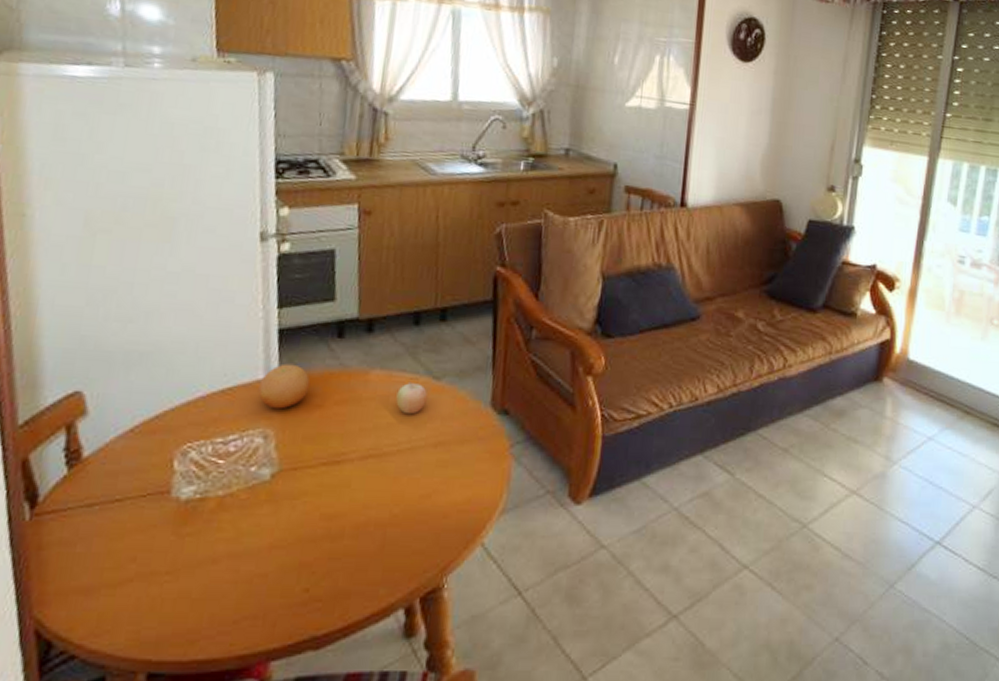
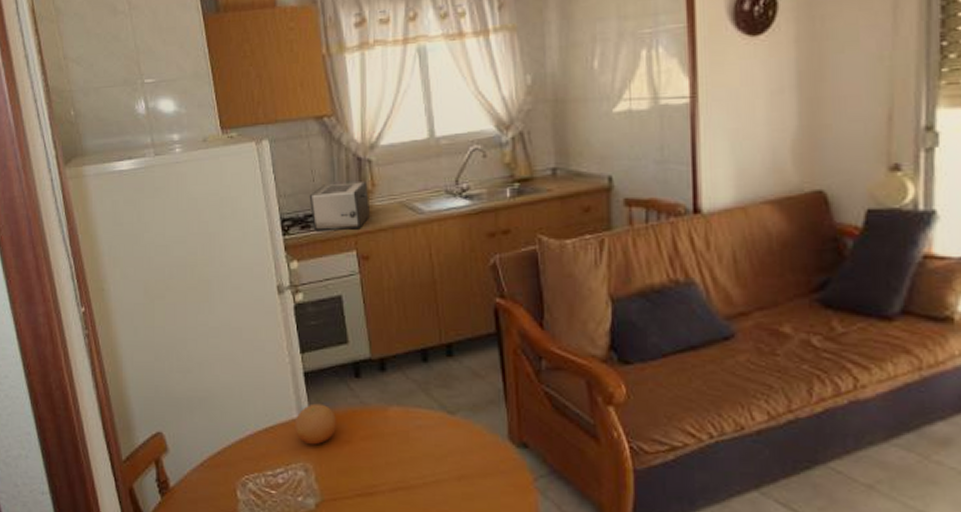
toaster: none [312,130,381,183] -> present [309,182,371,233]
fruit: present [396,381,428,415] -> none [415,417,446,449]

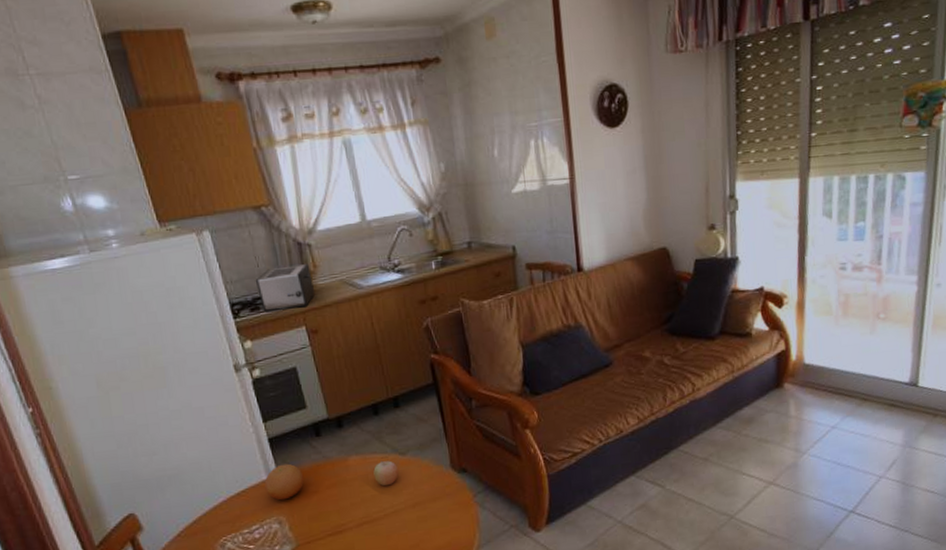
fruit: none [415,417,446,449] -> present [373,460,399,486]

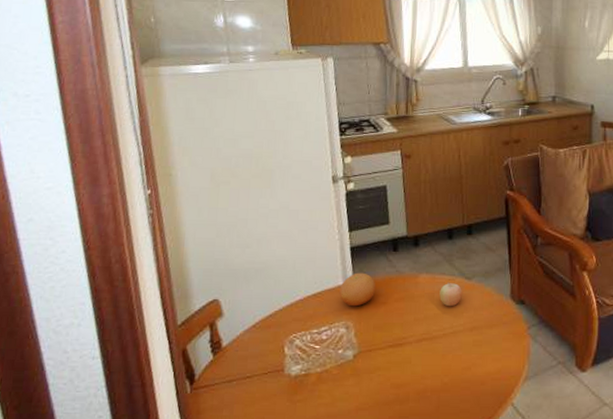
toaster: present [255,264,316,313] -> none [364,96,414,135]

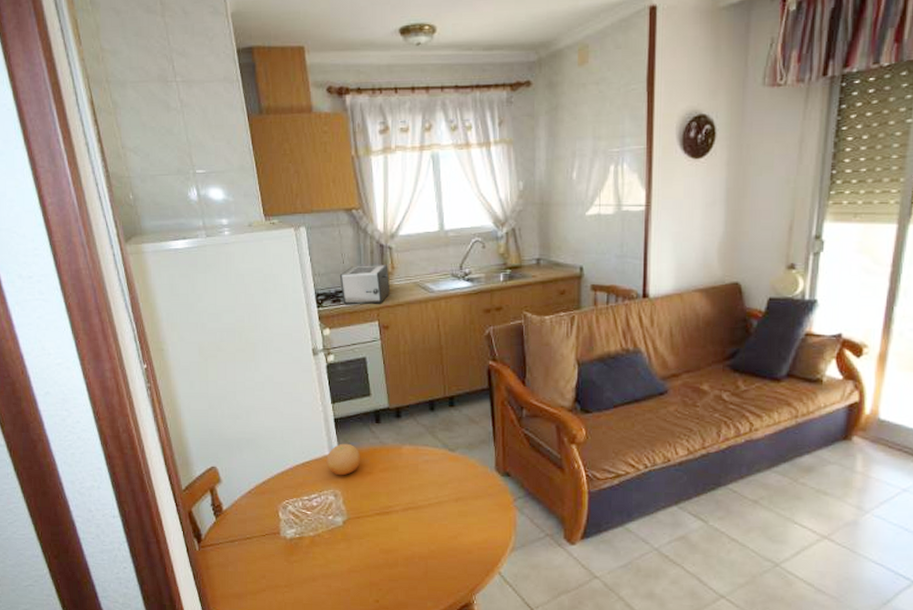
toaster: none [364,96,414,135] -> present [339,265,391,306]
fruit: present [439,282,463,307] -> none [423,453,447,478]

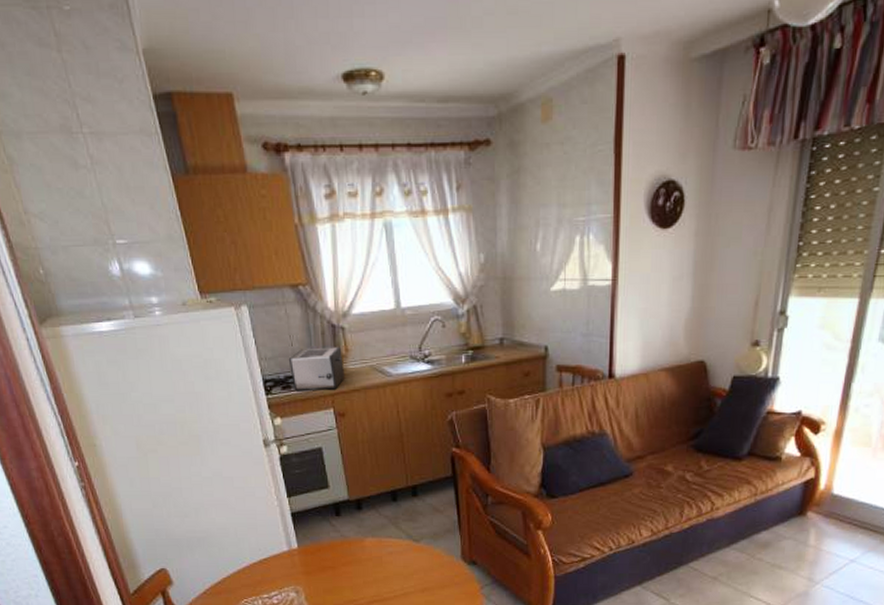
fruit: present [326,443,361,476] -> none [285,538,322,572]

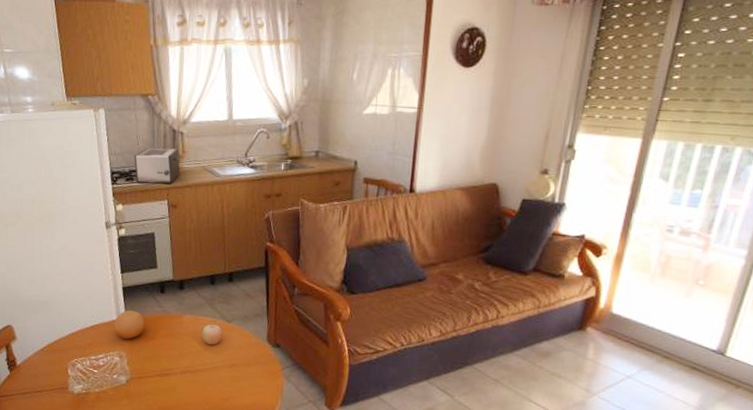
fruit: none [285,538,322,572] -> present [113,310,146,340]
fruit: none [387,545,412,570] -> present [202,323,223,345]

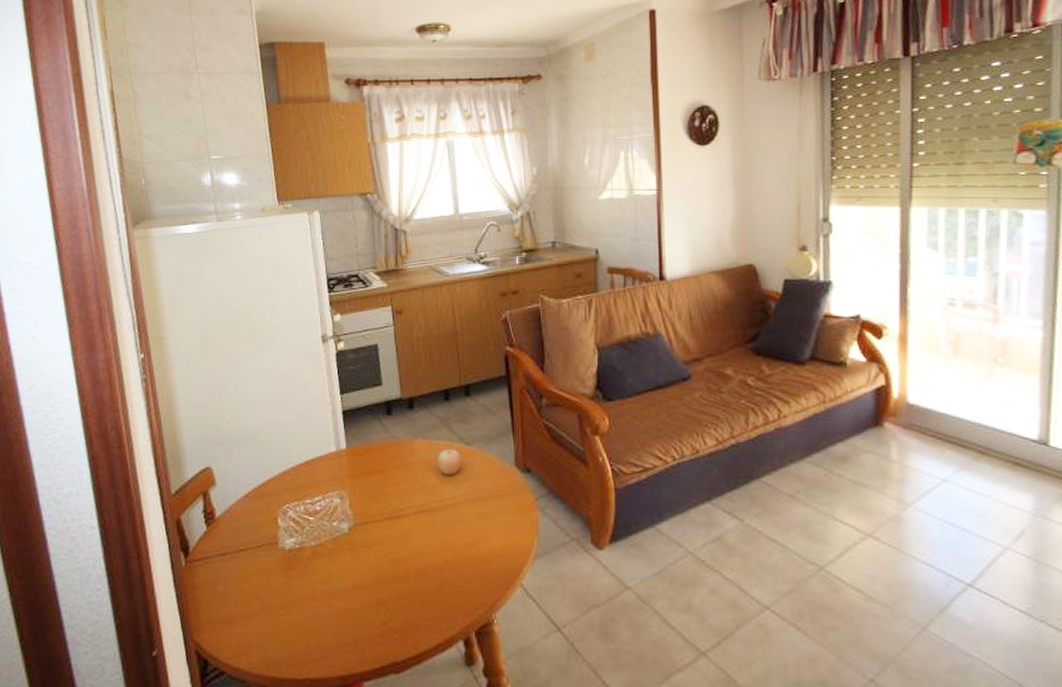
fruit: present [113,310,146,340] -> none [332,438,370,475]
toaster: present [133,148,181,185] -> none [352,249,405,291]

